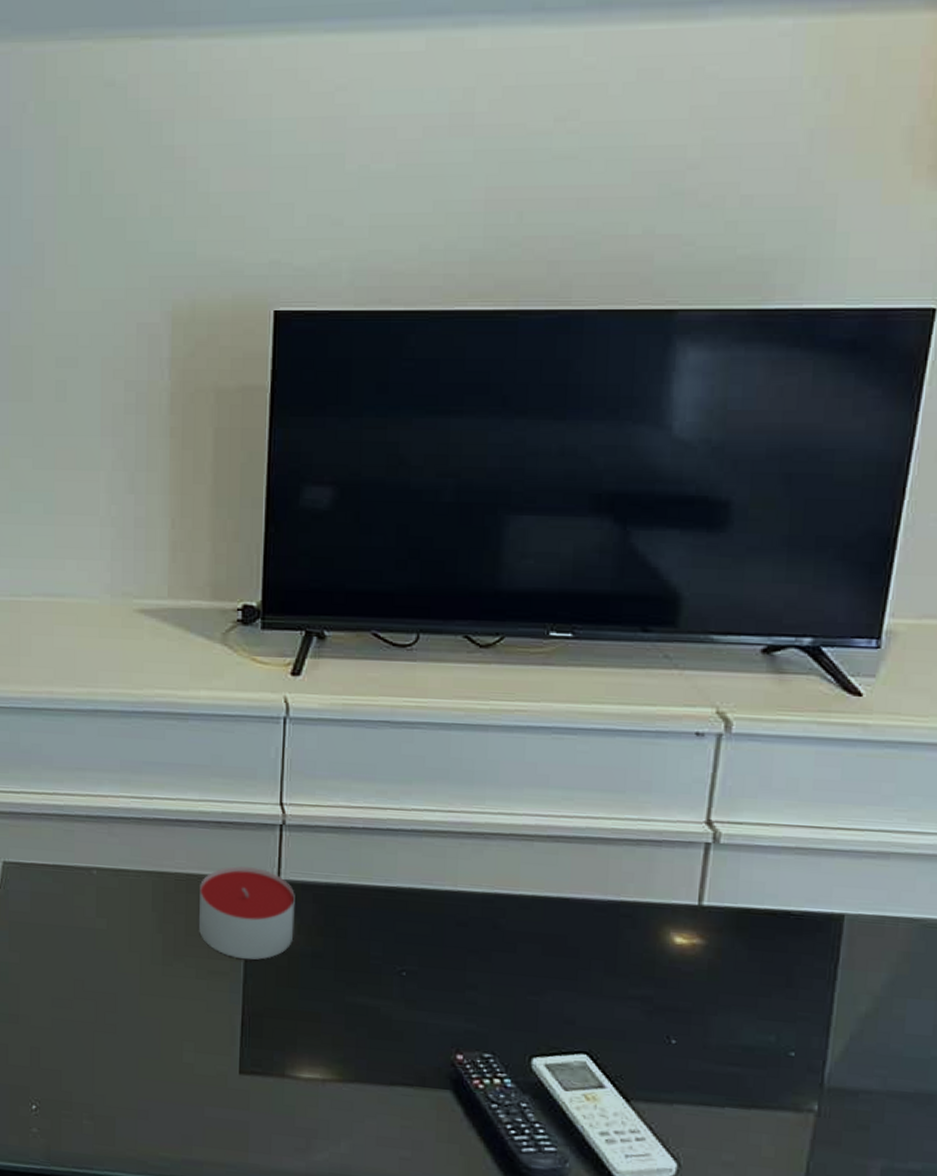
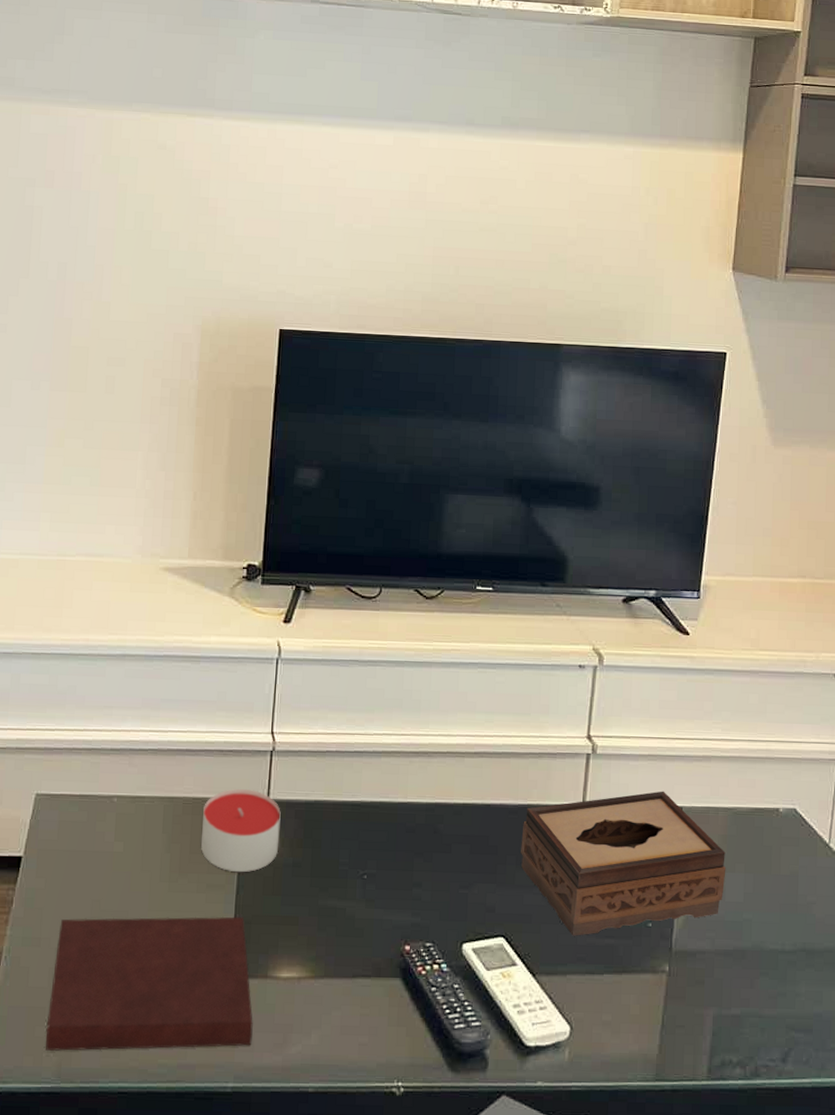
notebook: none [31,997,269,1148] -> present [46,916,253,1051]
tissue box: none [611,892,908,1060] -> present [521,791,726,936]

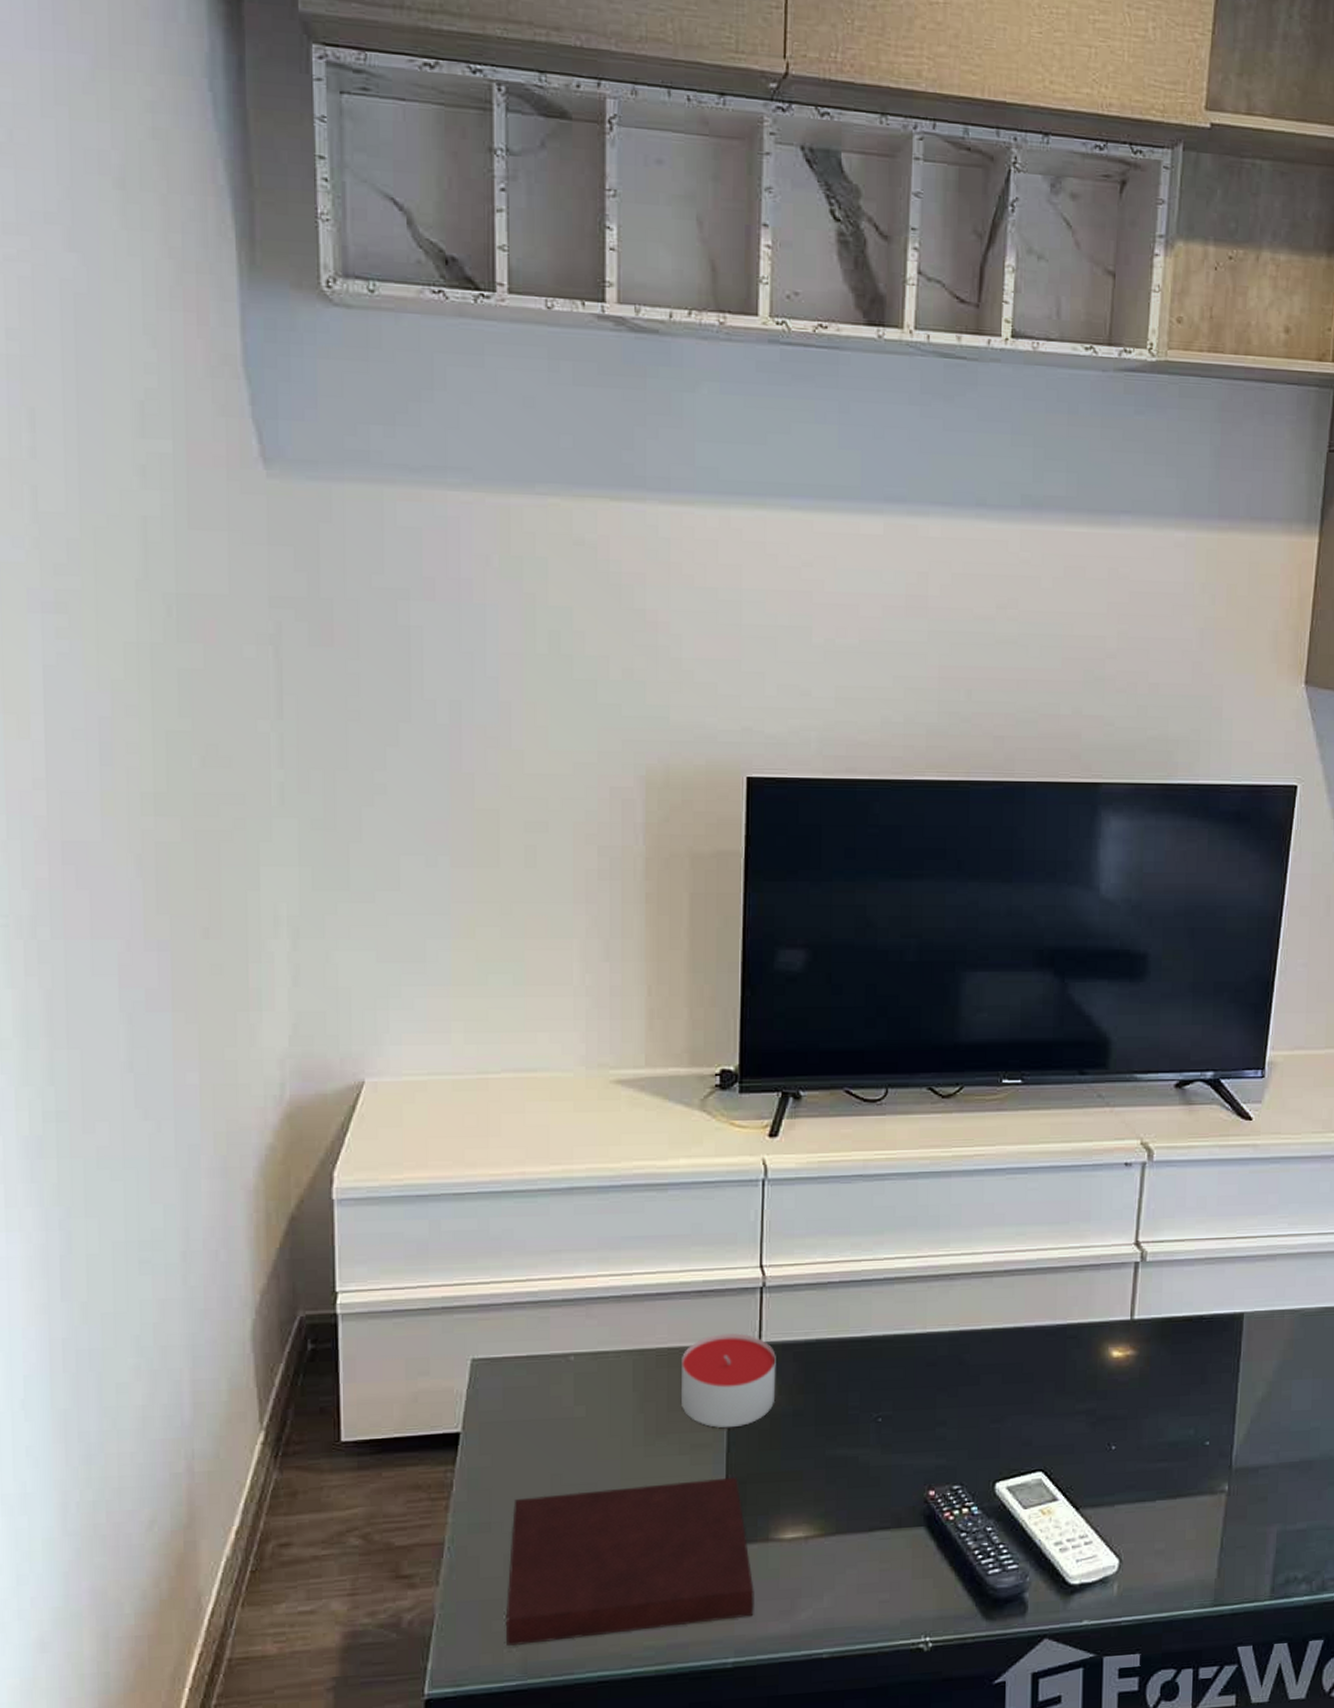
tissue box: present [521,791,726,936] -> none [1060,1297,1292,1463]

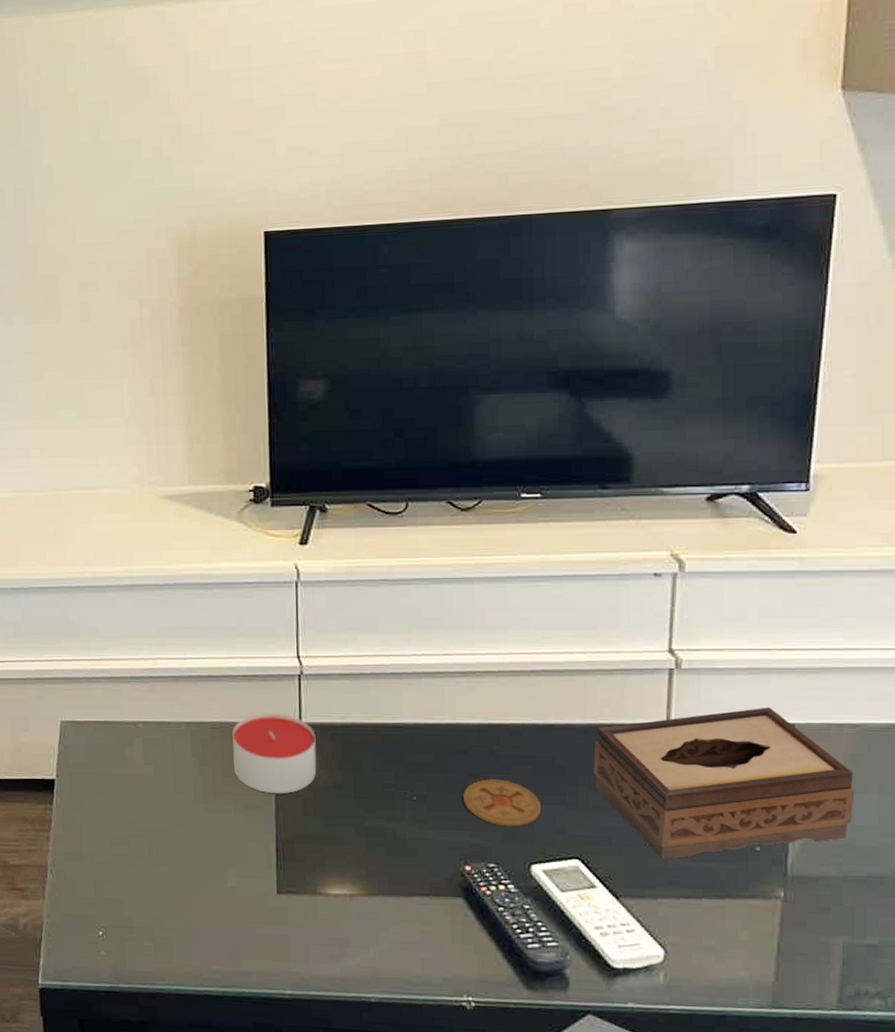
notebook: present [505,1477,754,1646] -> none [98,835,307,957]
coaster: none [930,1391,1009,1443] -> present [463,779,542,827]
tissue box: none [1060,1297,1292,1463] -> present [593,707,855,859]

